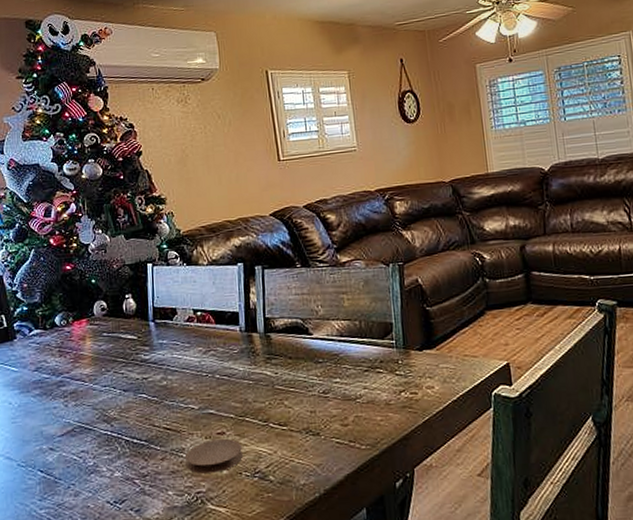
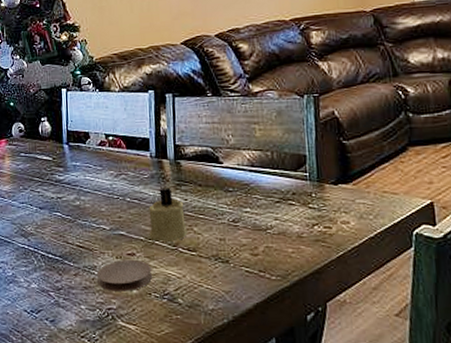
candle: none [238,362,278,419] -> present [149,187,188,243]

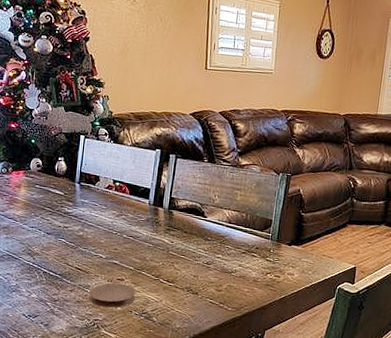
candle: present [149,187,188,243] -> none [137,230,170,274]

